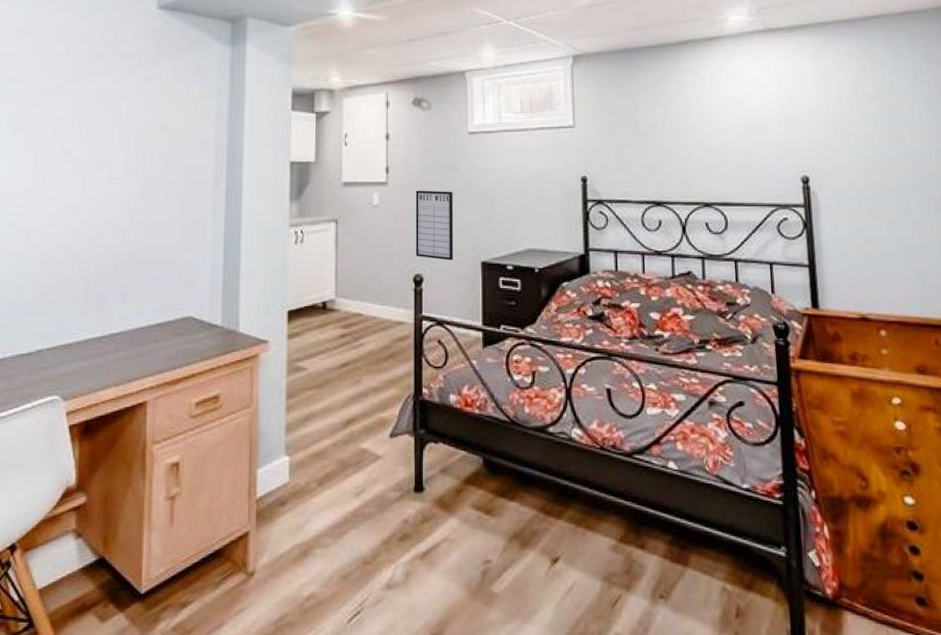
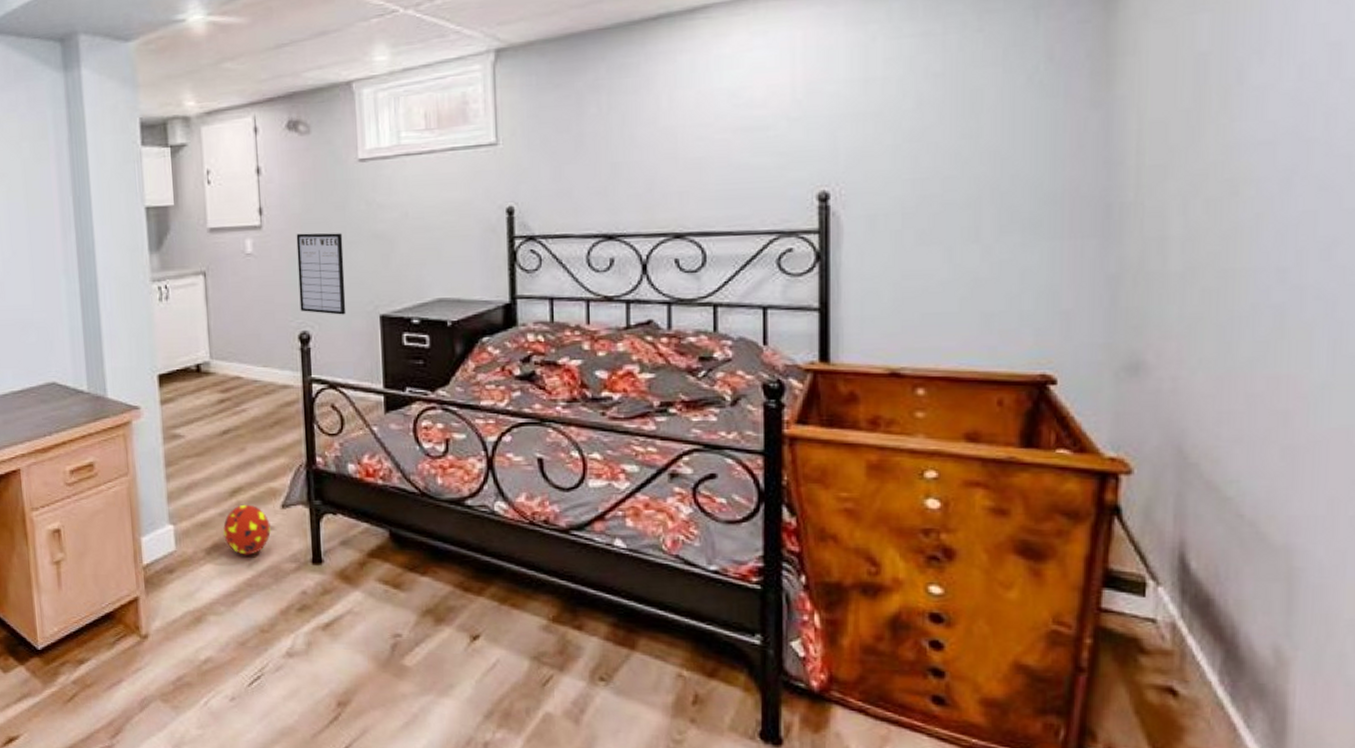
ball: none [335,434,379,485] -> present [223,504,271,555]

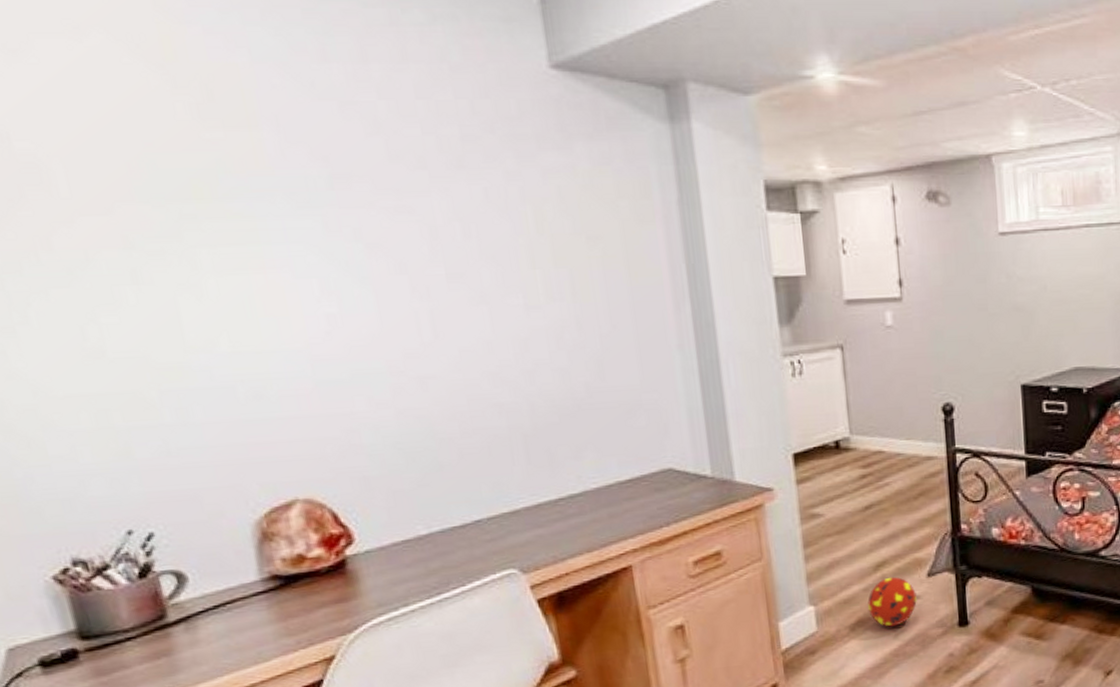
writing board: present [296,233,346,315] -> none [938,305,989,386]

